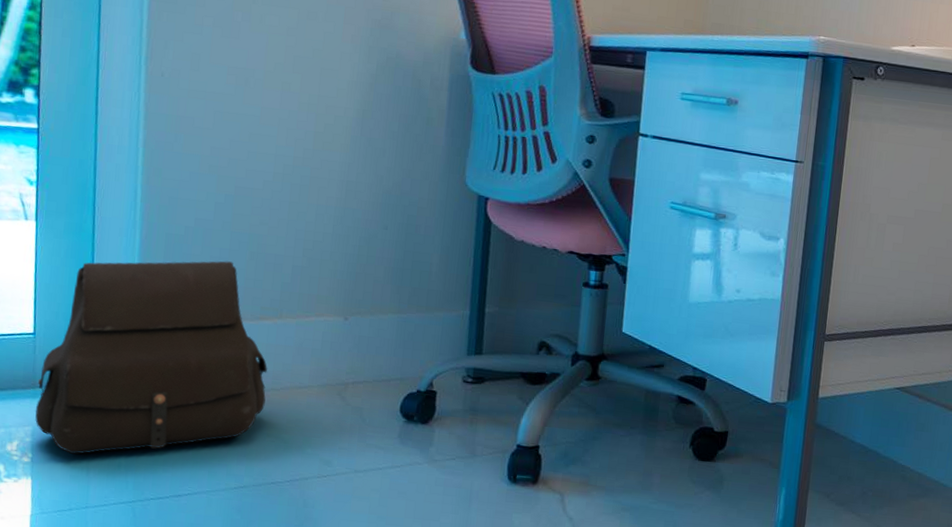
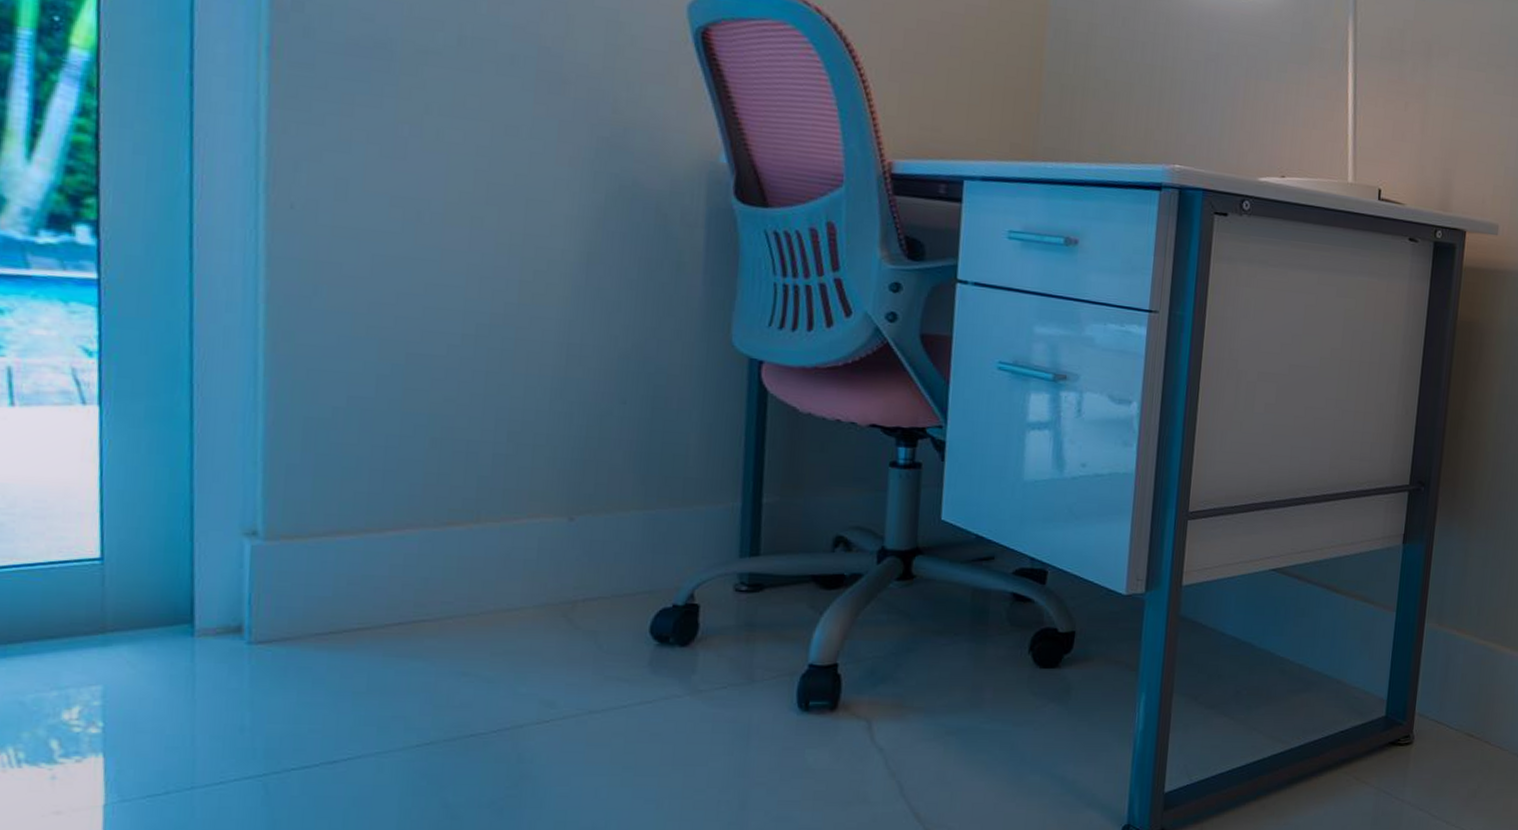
satchel: present [35,261,267,454] -> none [107,450,460,718]

